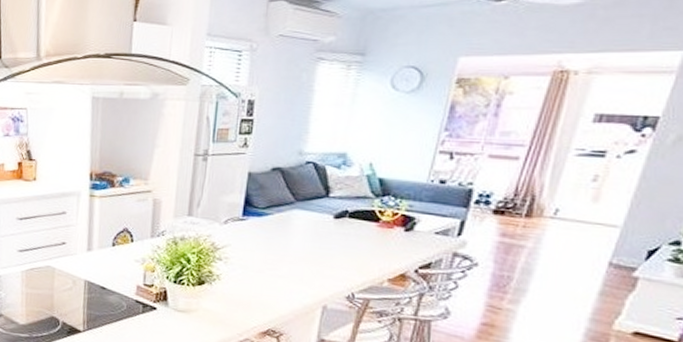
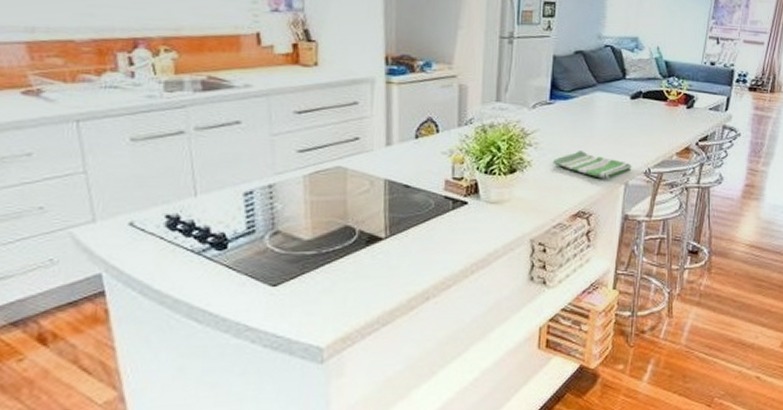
dish towel: none [242,268,332,300] -> present [553,151,632,179]

